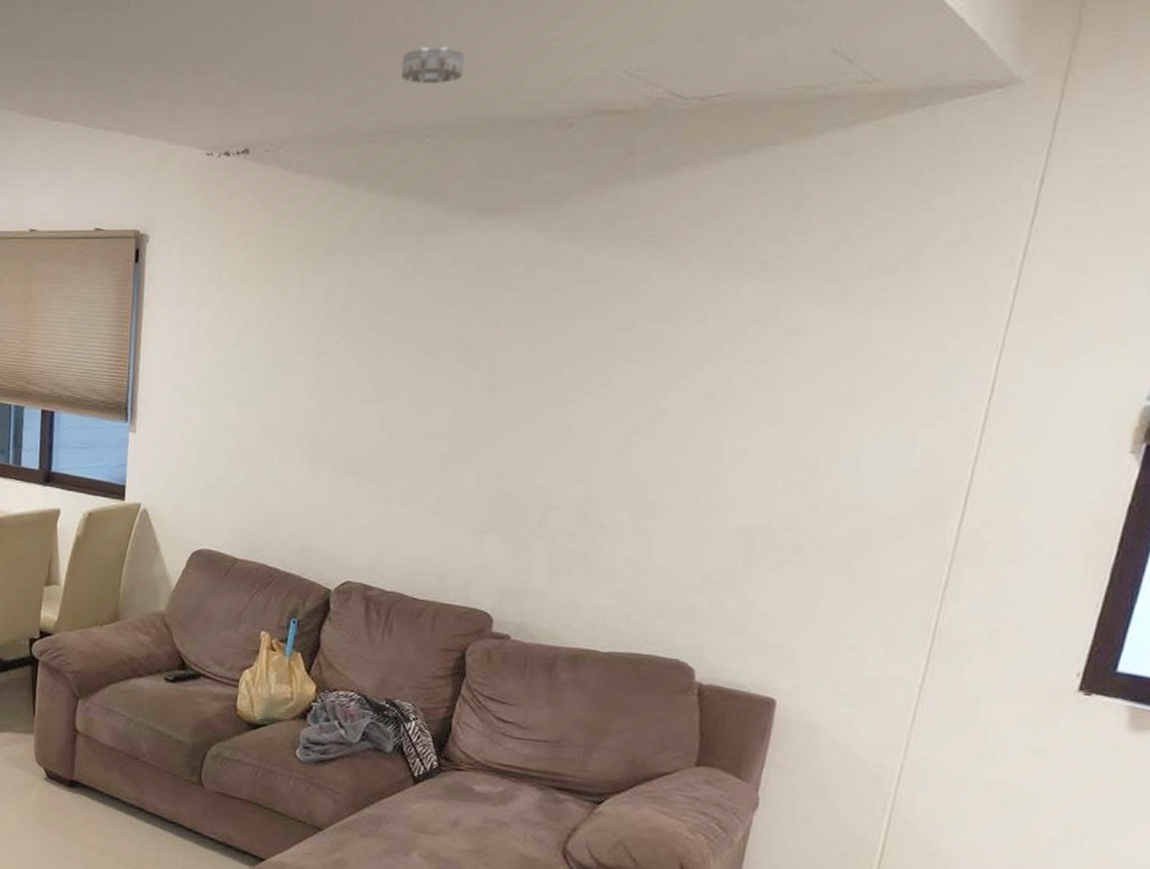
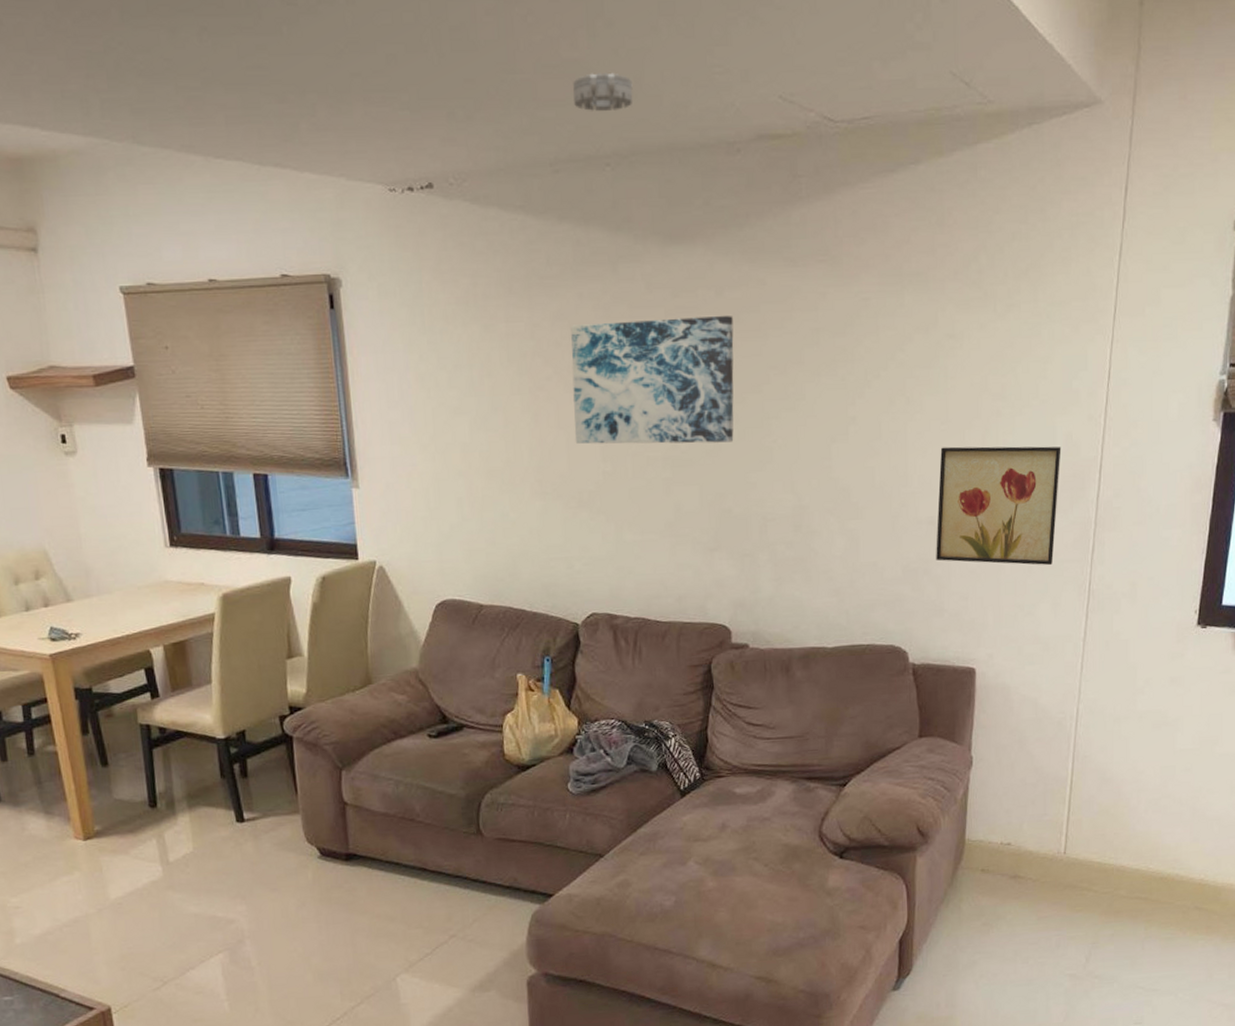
wall art: none [354,292,541,423] -> present [571,315,734,444]
wall art: none [743,451,919,597] -> present [936,446,1061,566]

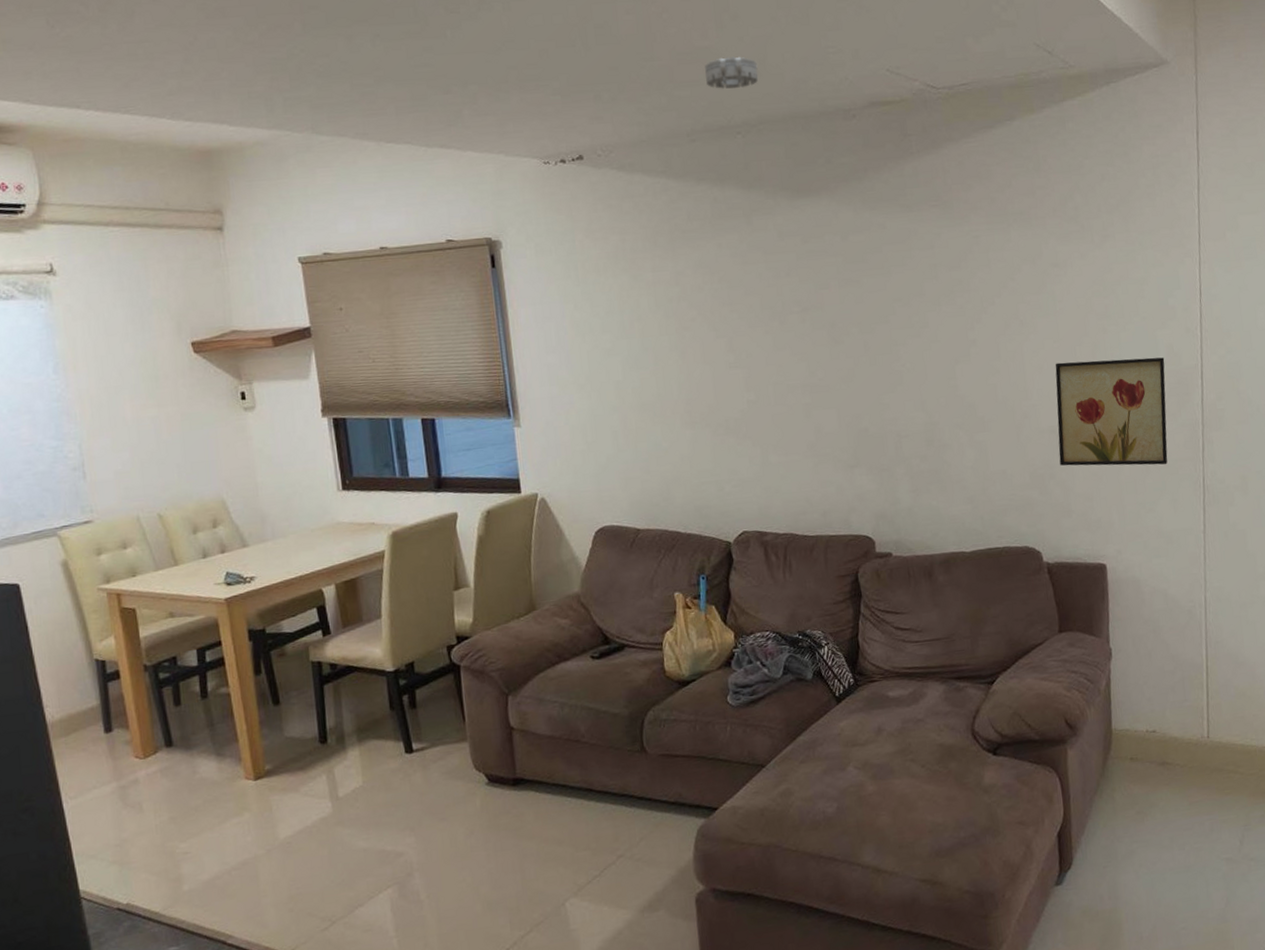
wall art: present [571,315,734,444] -> none [712,256,866,377]

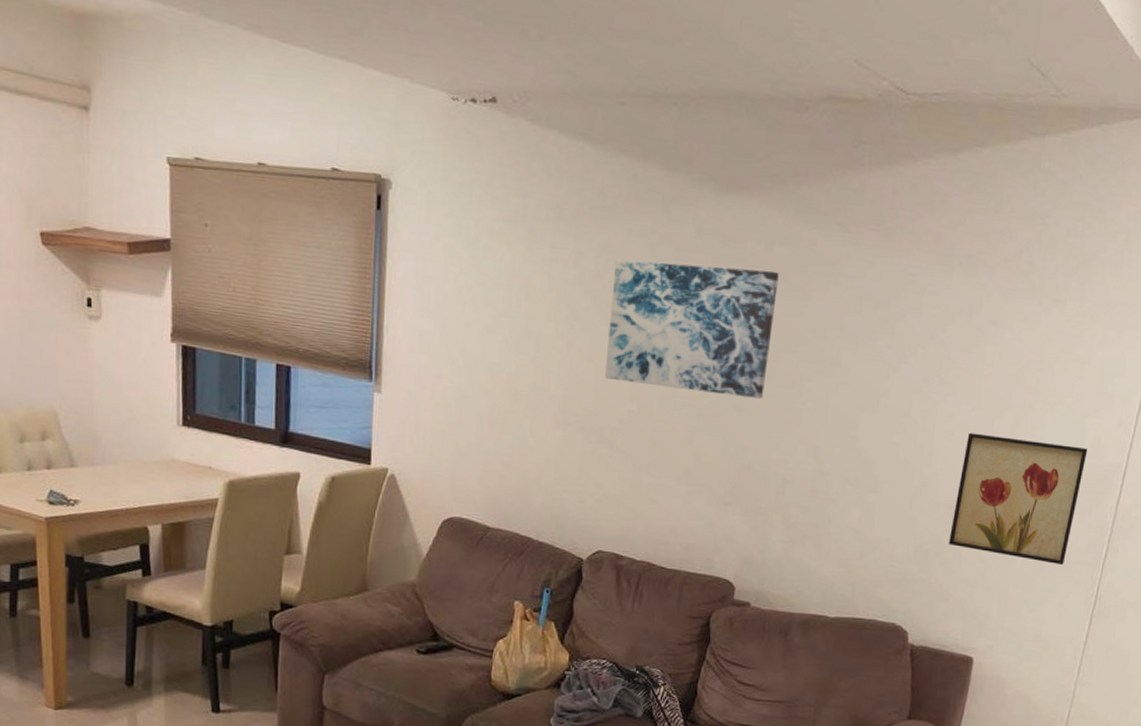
smoke detector: present [705,56,759,89] -> none [649,10,711,52]
wall art: none [712,256,866,377] -> present [604,259,779,399]

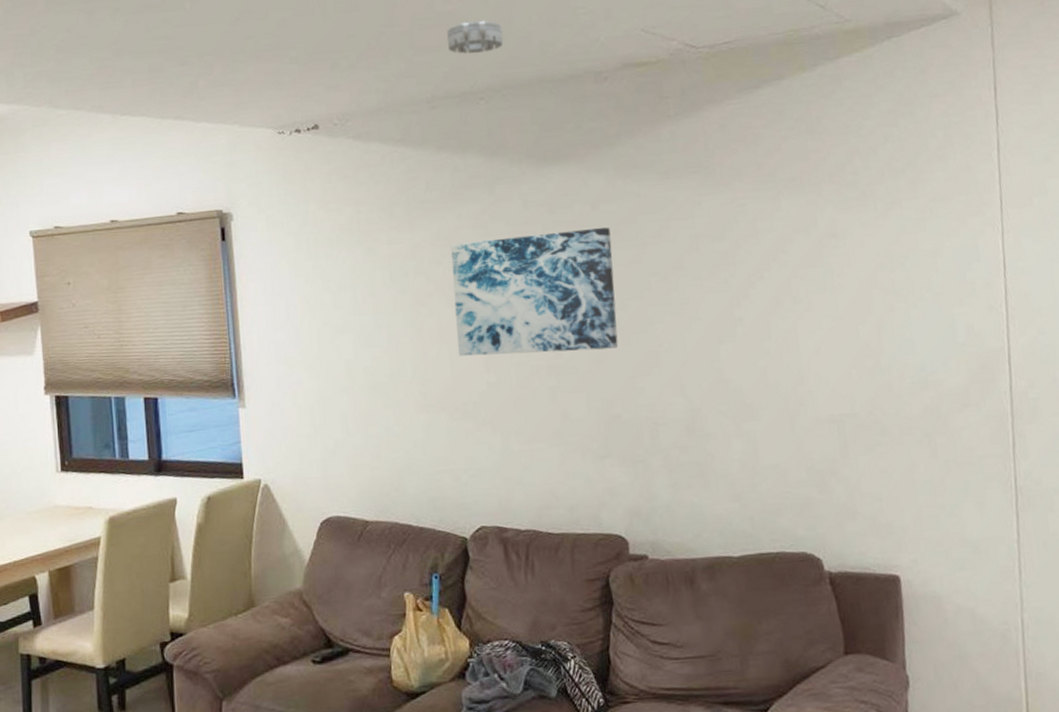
smoke detector: none [649,10,711,52] -> present [447,20,504,54]
wall art: present [949,432,1088,566] -> none [834,338,971,462]

